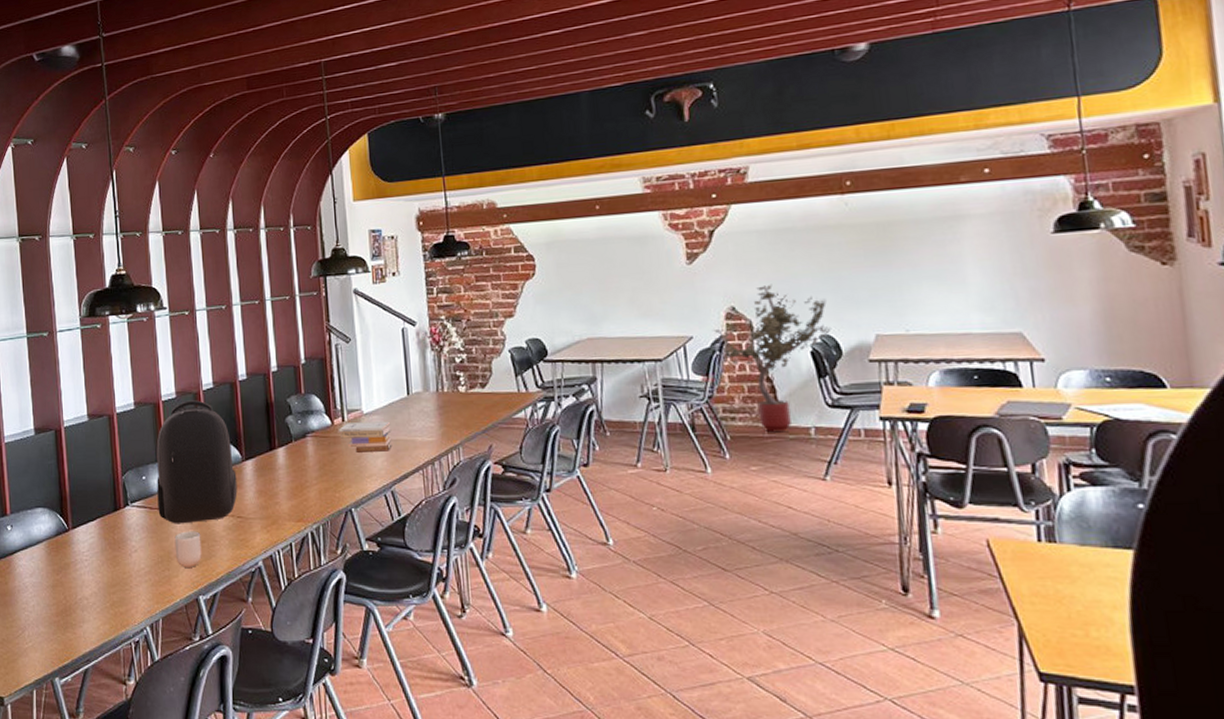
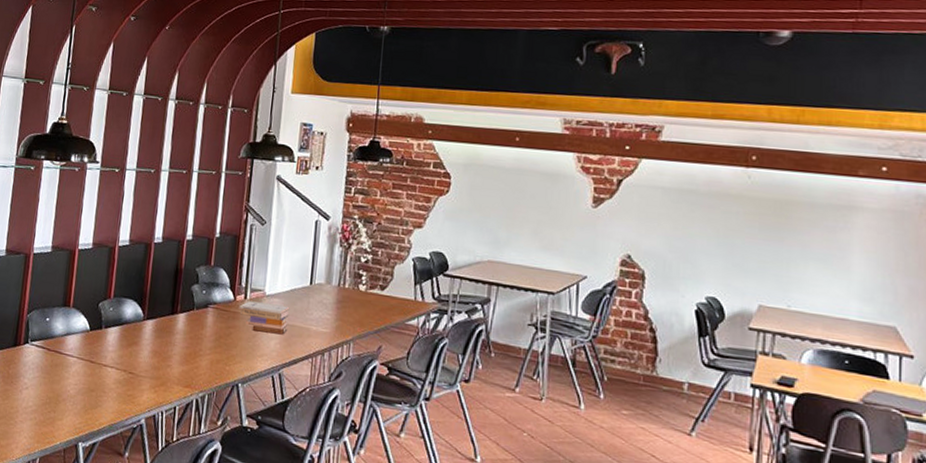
backpack: present [156,400,238,524] -> none [55,253,137,372]
mug: present [174,531,202,569] -> none [63,377,92,414]
potted tree: present [713,284,831,433] -> none [607,239,718,382]

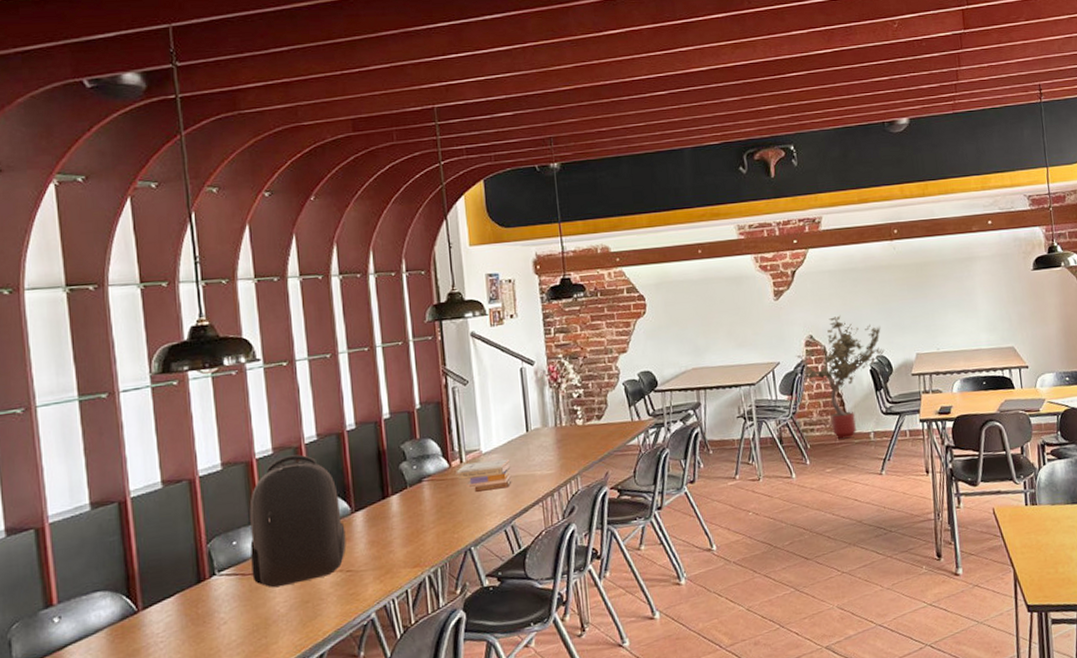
backpack: none [55,253,137,372] -> present [249,454,347,588]
potted tree: none [607,239,718,382] -> present [796,315,885,439]

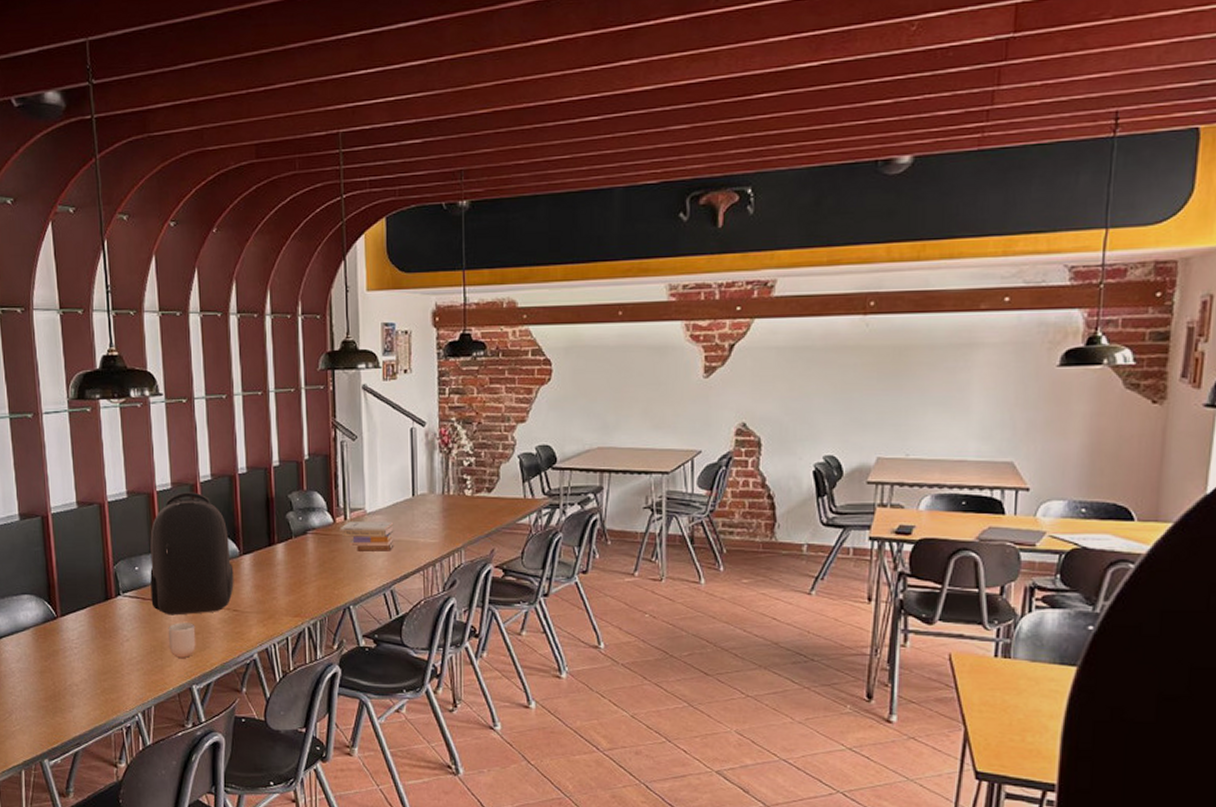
mug: none [273,591,306,633] -> present [168,622,196,659]
potted tree: present [796,315,885,439] -> none [722,402,836,548]

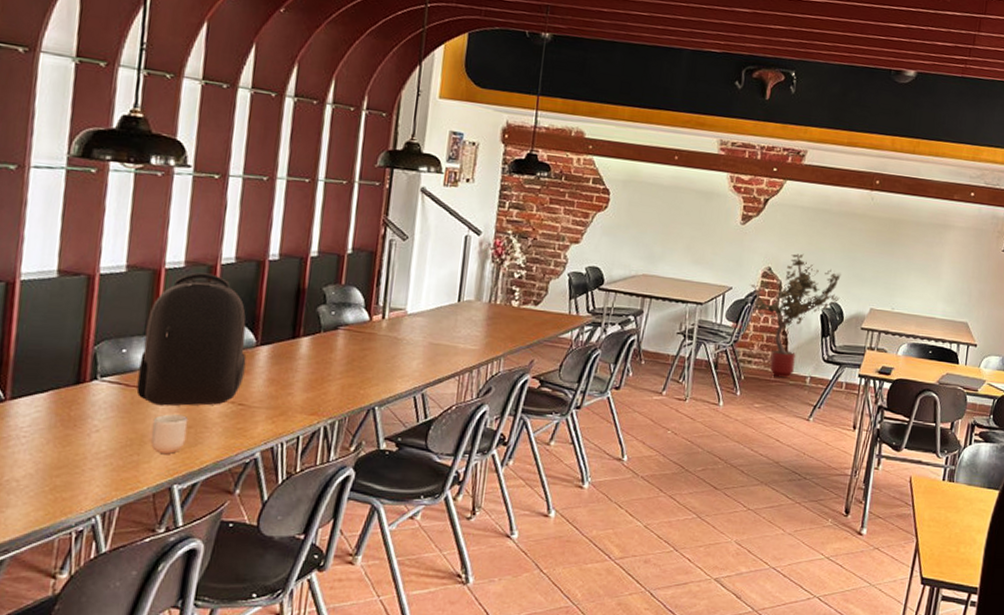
books: present [341,521,394,551] -> none [376,321,435,354]
potted tree: none [722,402,836,548] -> present [749,253,841,378]

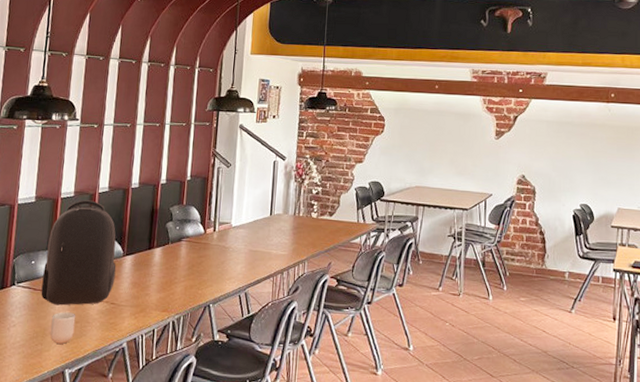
potted tree: present [749,253,841,378] -> none [507,161,589,274]

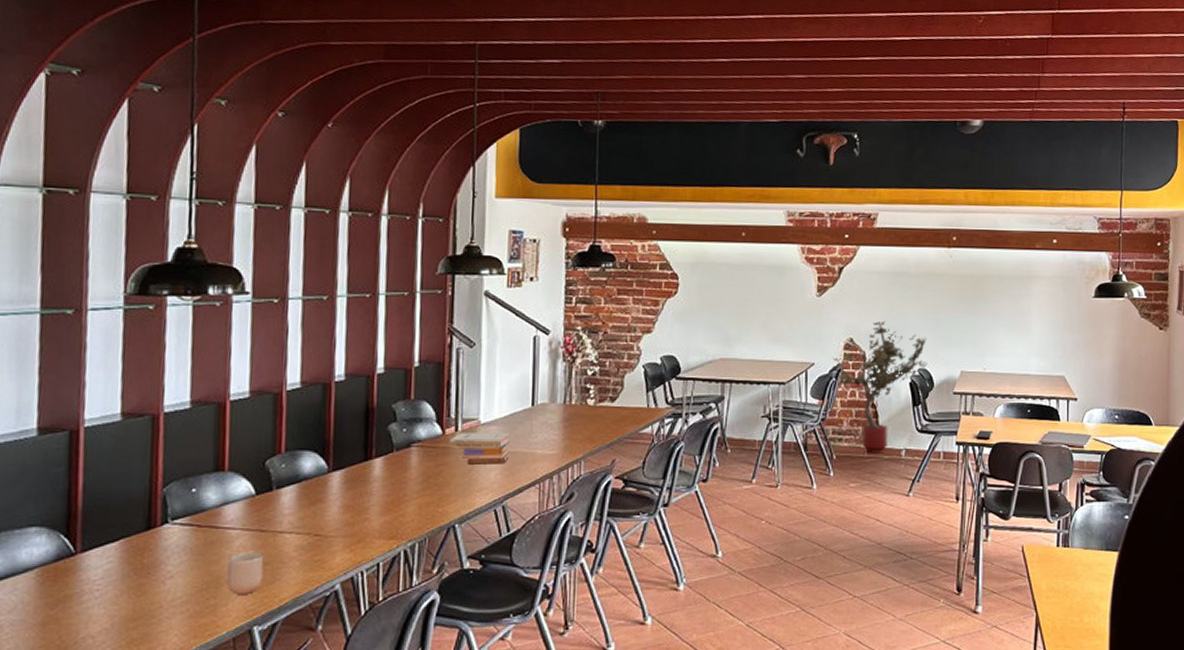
backpack: present [41,200,116,306] -> none [209,401,319,545]
books: none [210,233,253,260] -> present [450,432,510,465]
potted tree: none [507,161,589,274] -> present [833,320,928,453]

